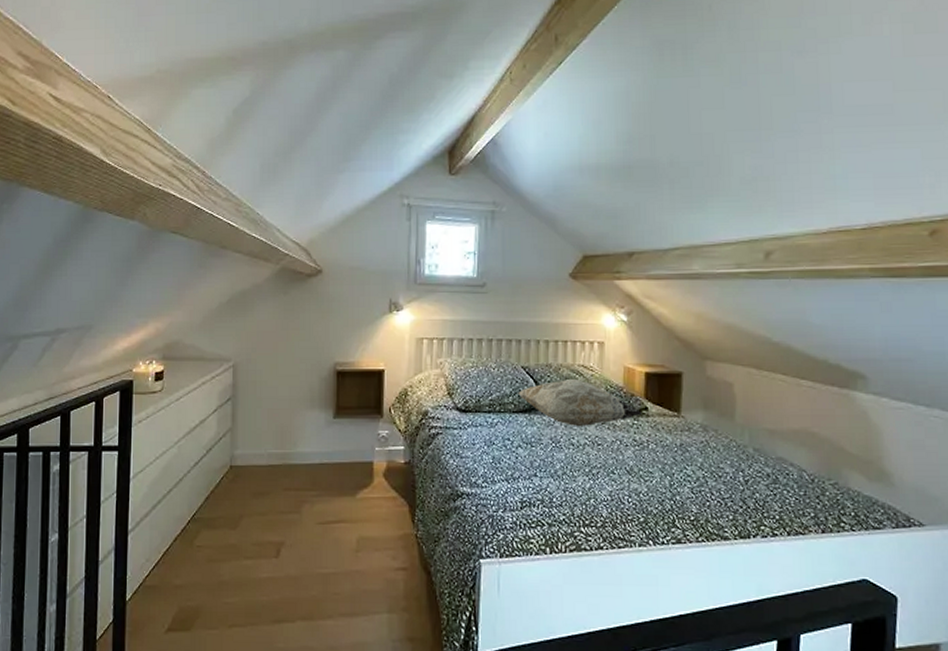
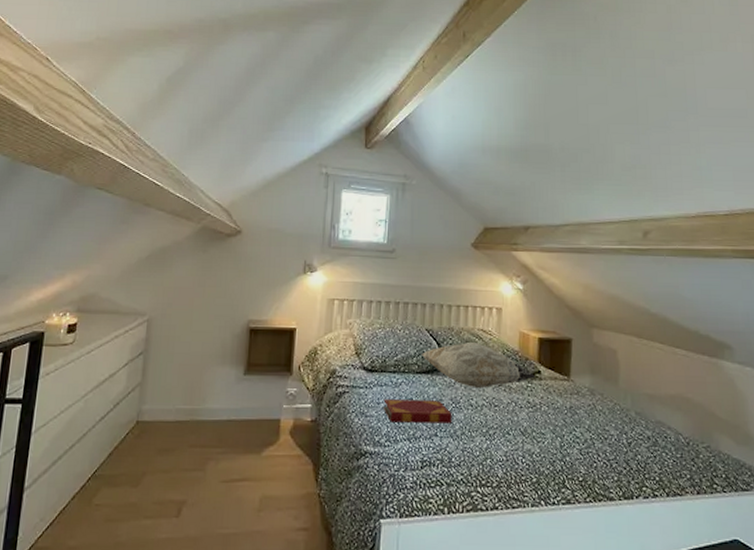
hardback book: none [479,440,553,464] -> present [383,399,452,424]

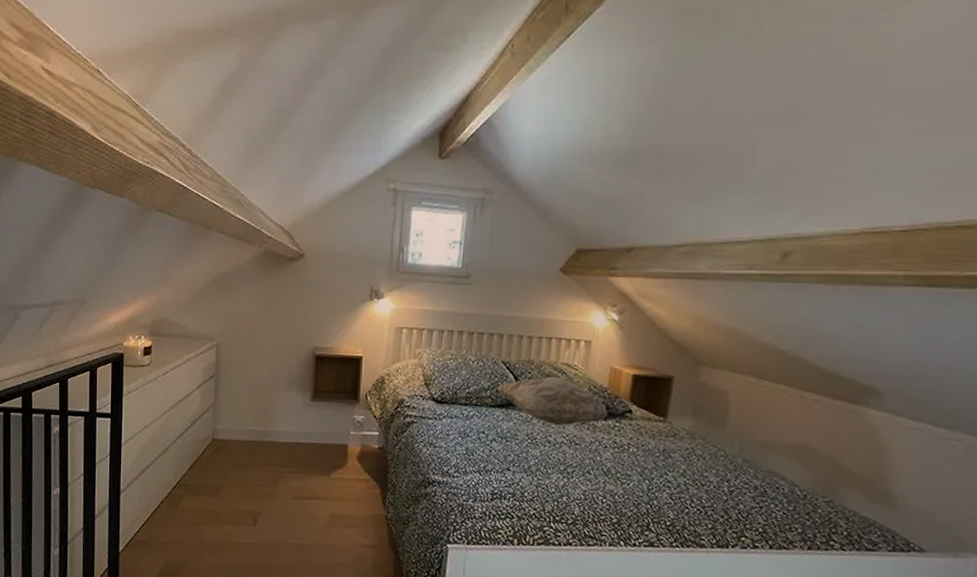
hardback book: present [383,399,452,424] -> none [453,431,528,459]

